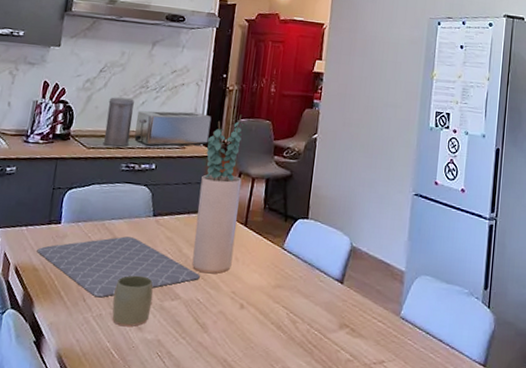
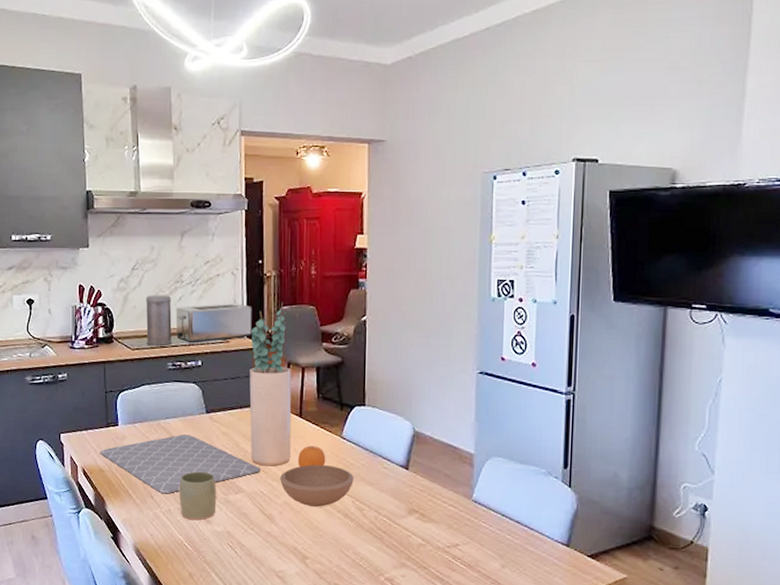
bowl: none [218,274,291,318] -> present [280,464,354,507]
fruit: none [238,255,266,277] -> present [298,445,326,468]

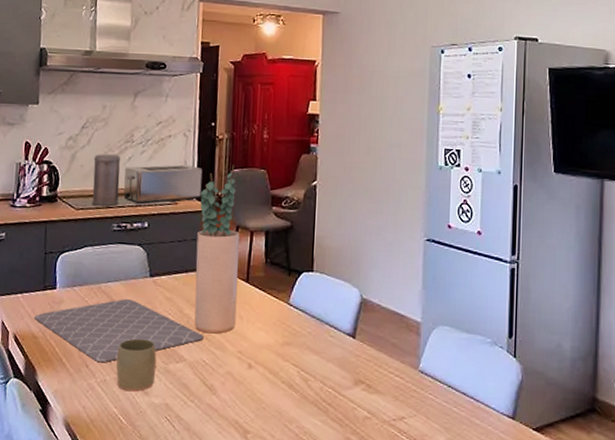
bowl: present [280,464,354,507] -> none [224,332,300,377]
fruit: present [298,445,326,468] -> none [243,312,272,336]

